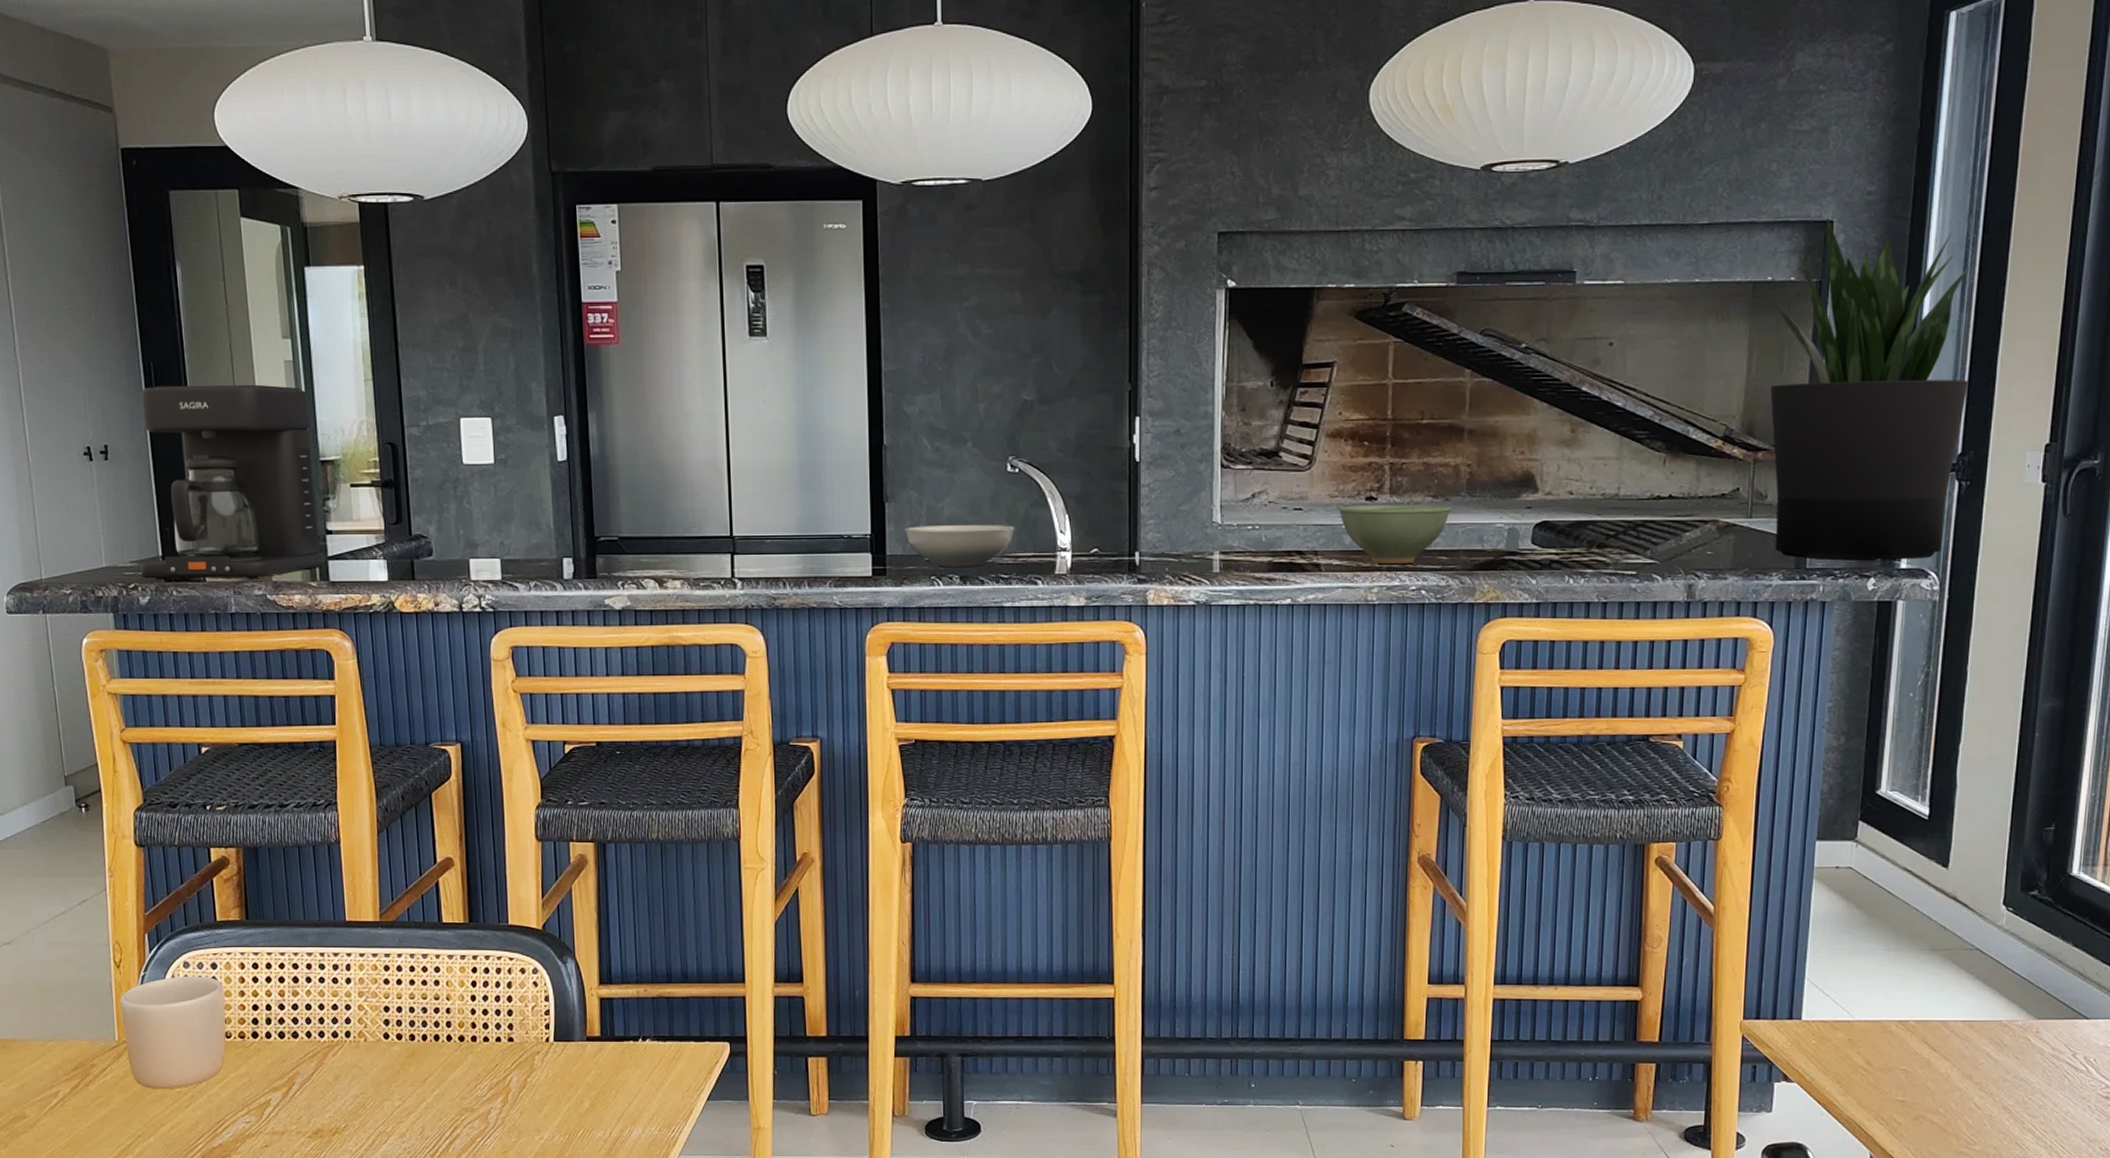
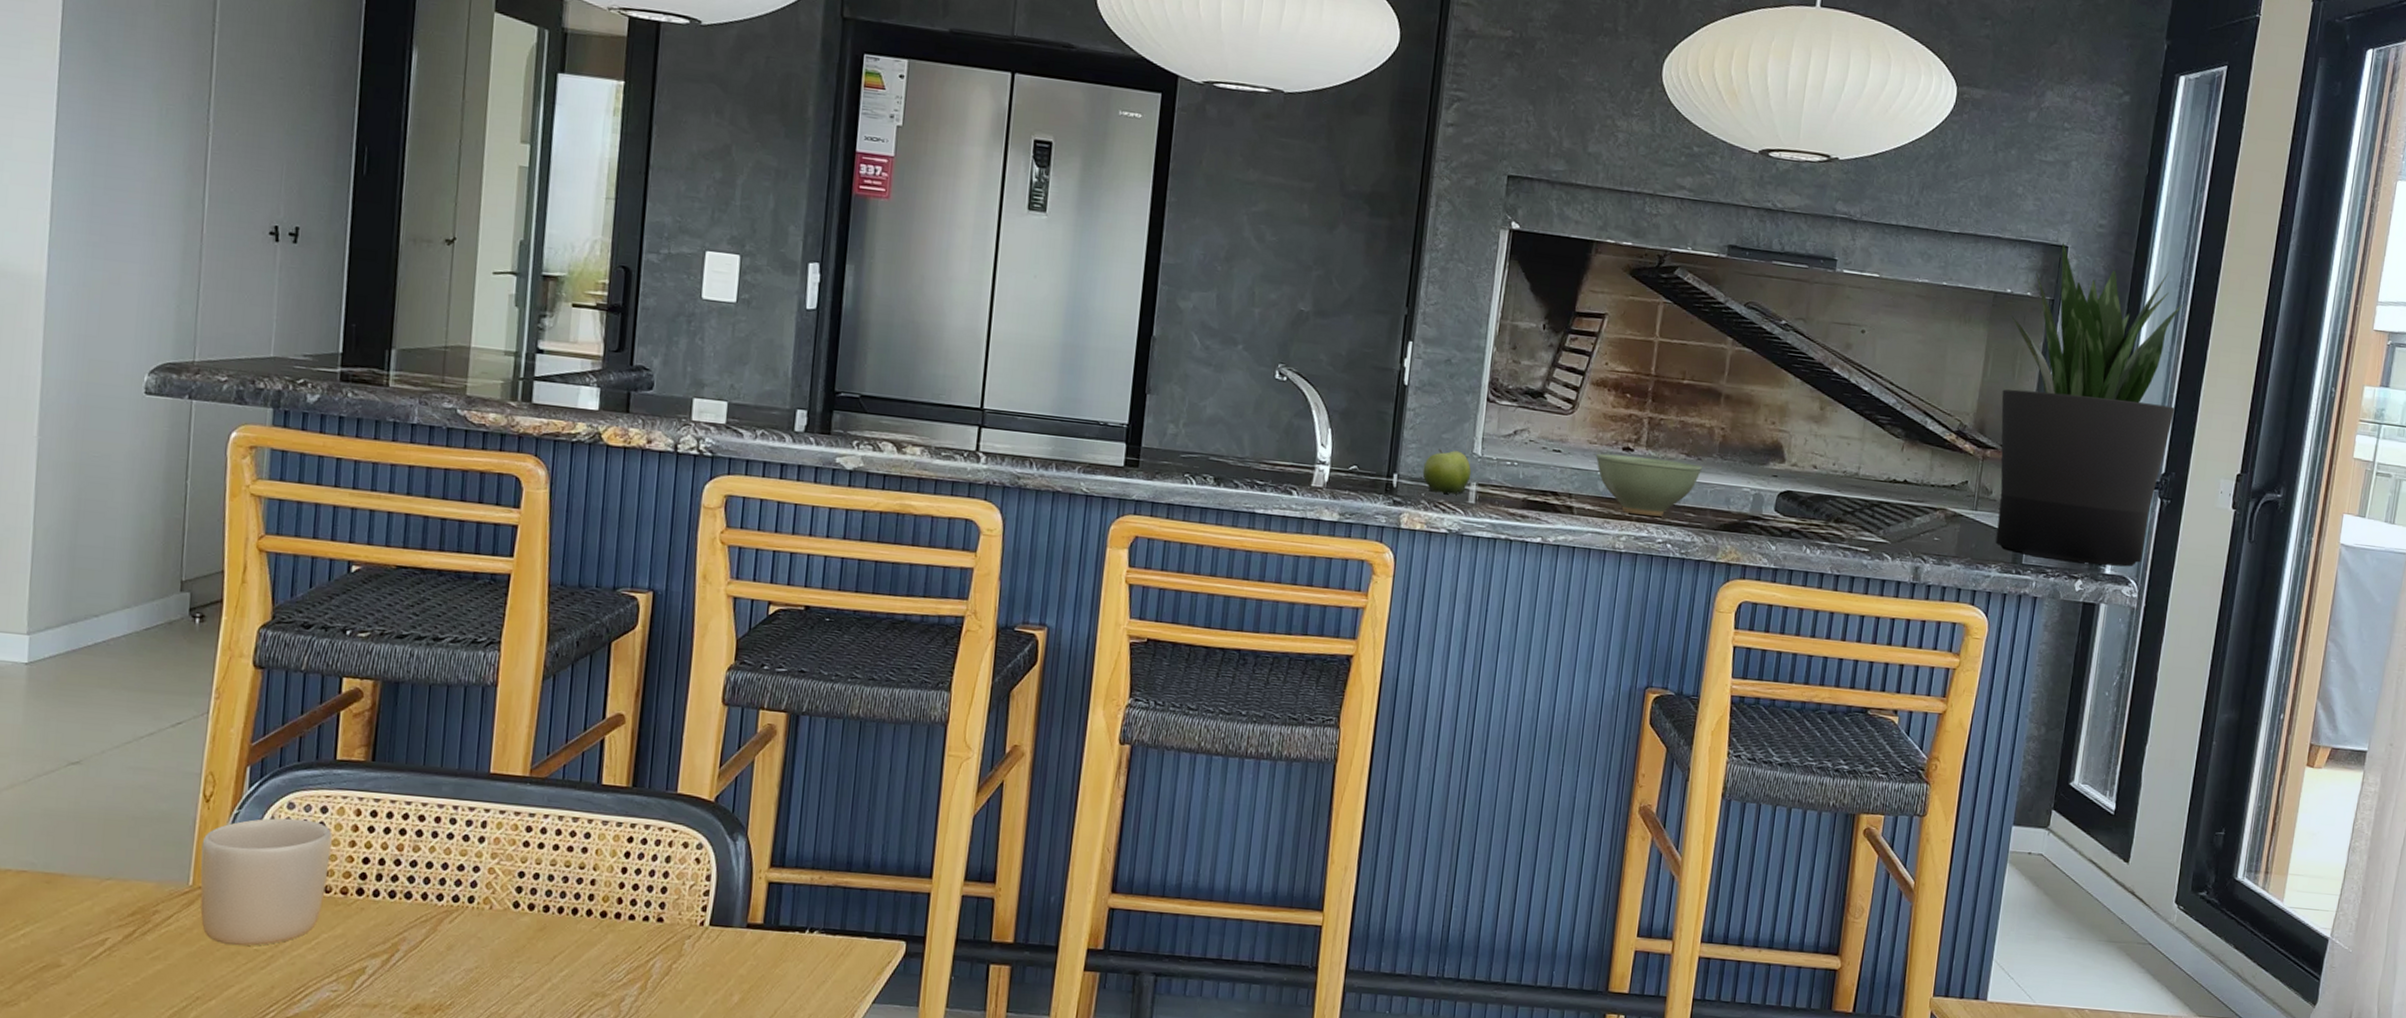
coffee maker: present [140,384,324,580] -> none [314,172,540,391]
bowl: present [904,525,1015,568] -> none [1163,421,1277,470]
fruit: none [1164,521,1213,566] -> present [1422,449,1472,495]

